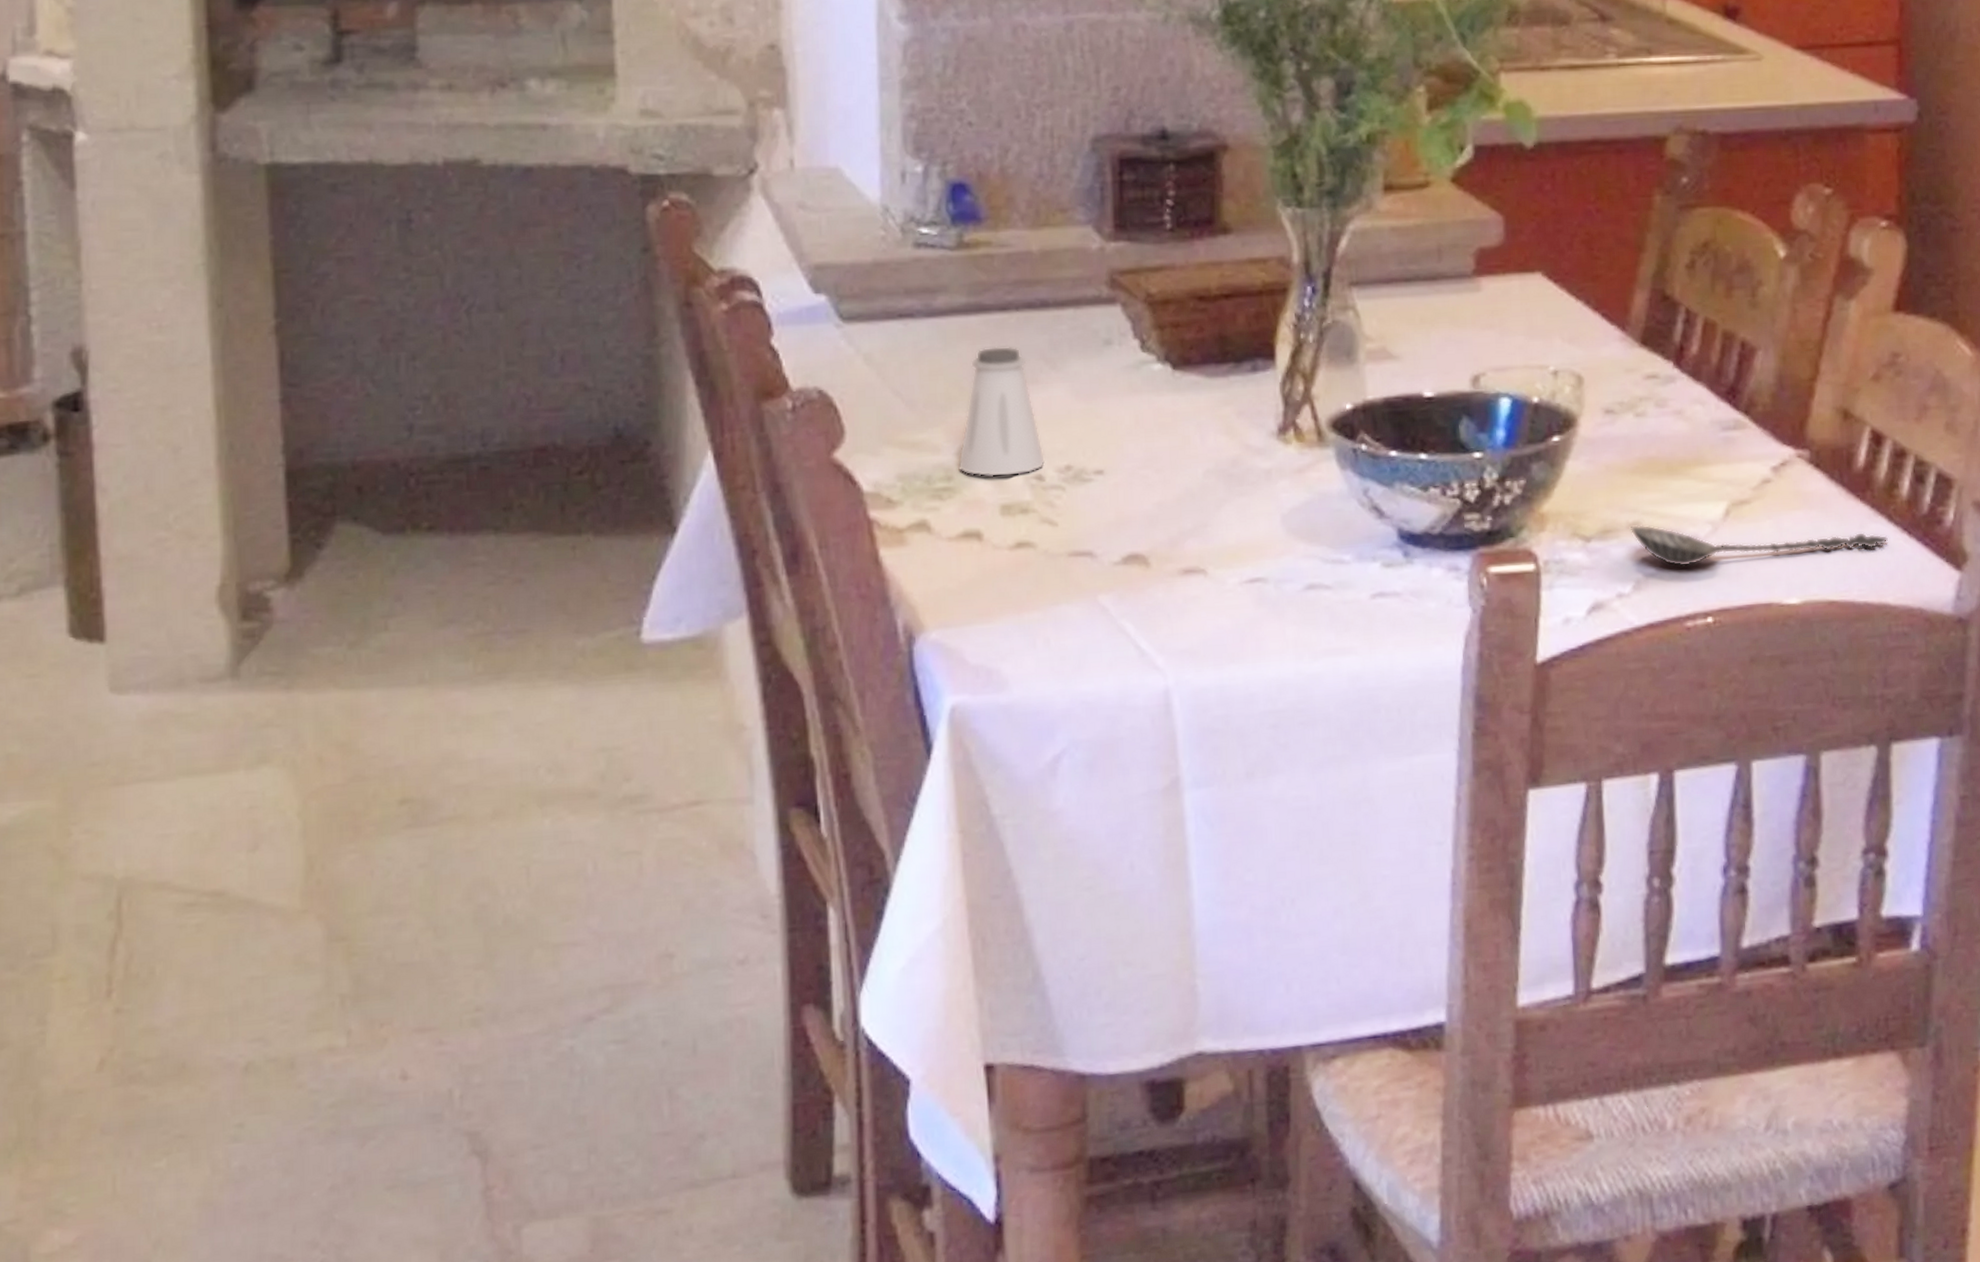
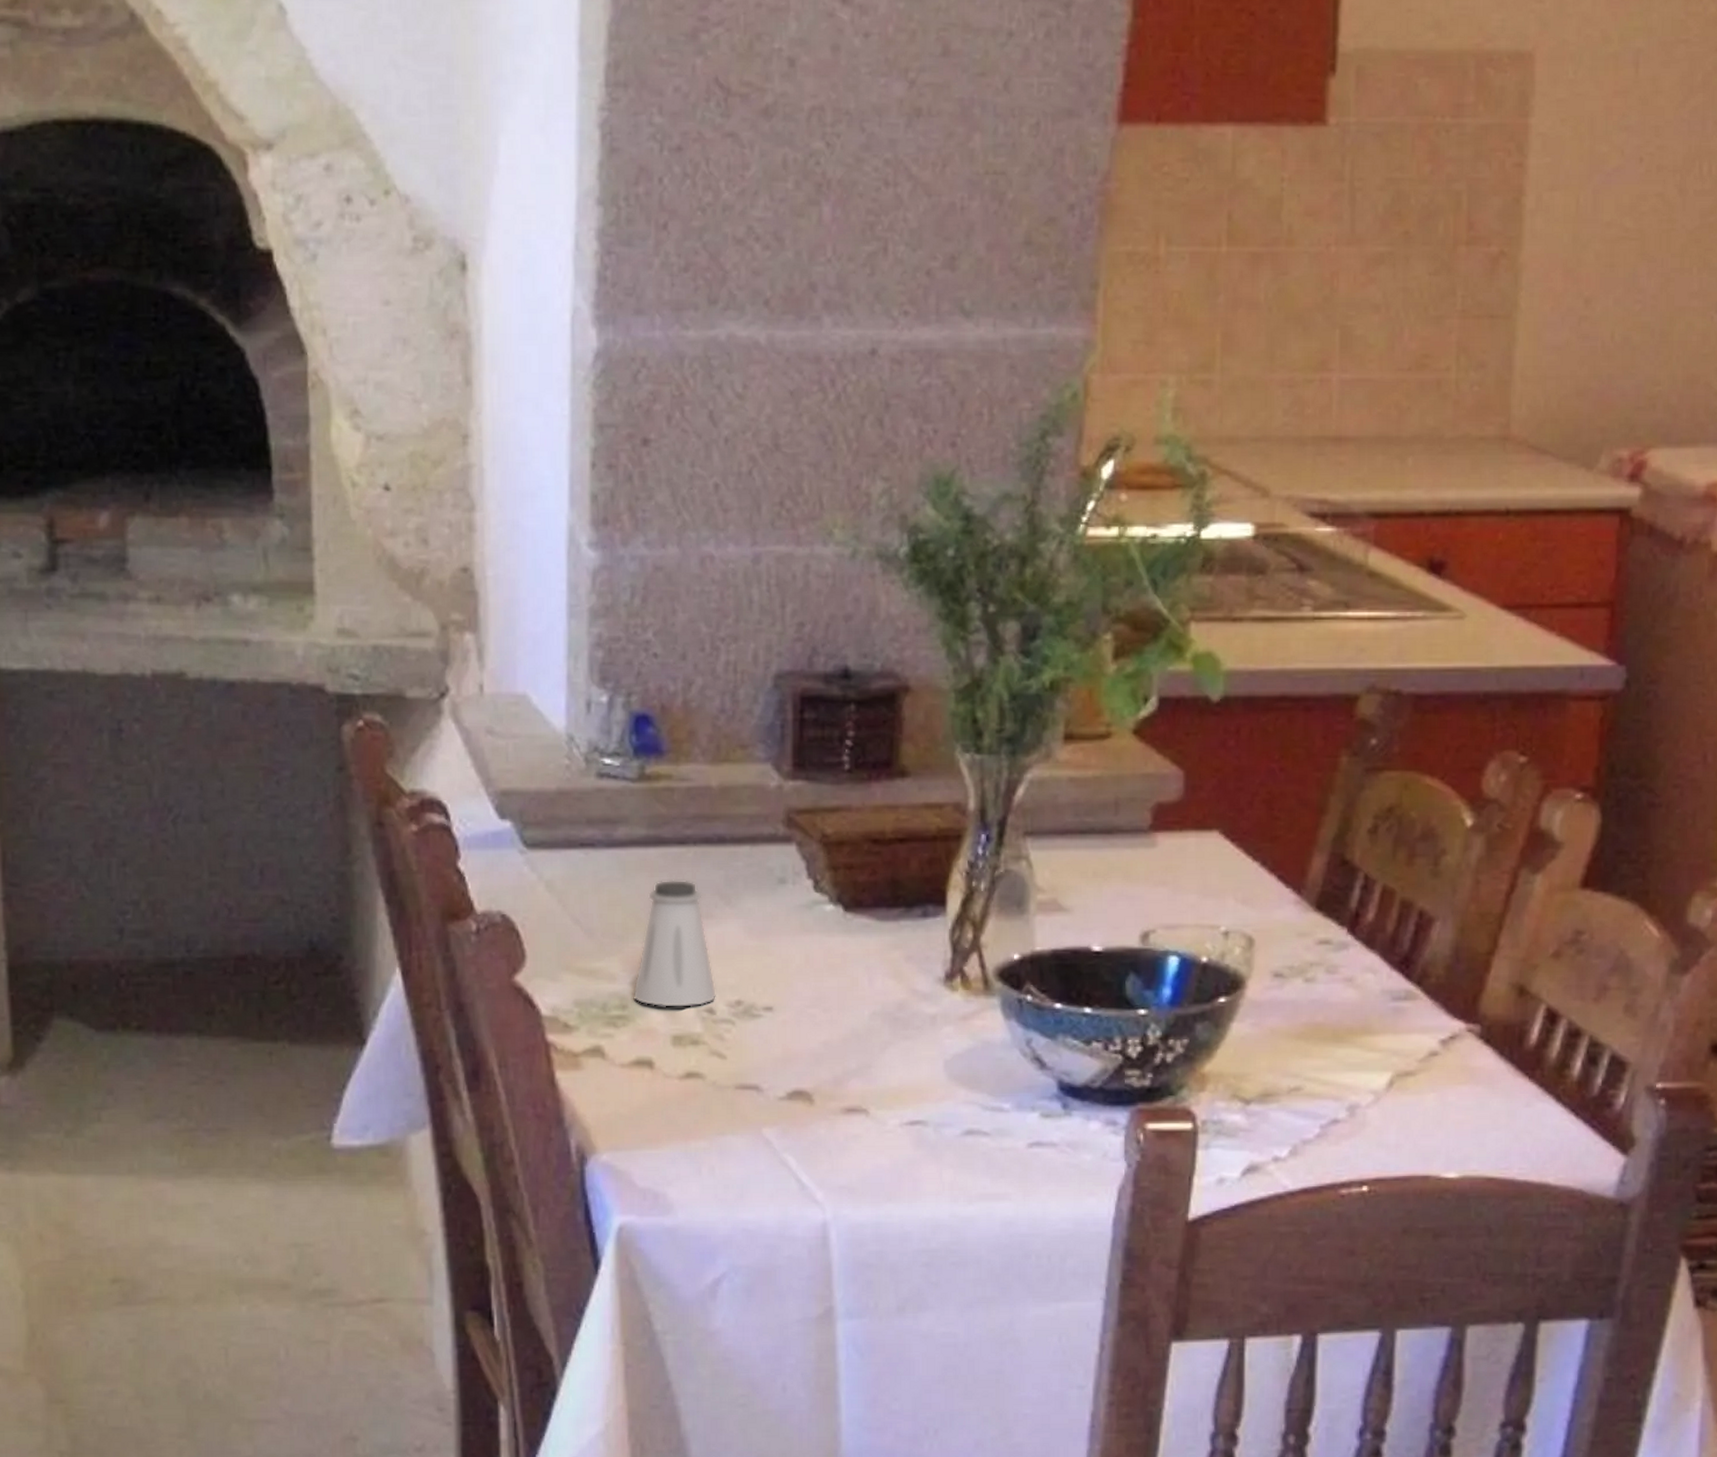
spoon: present [1630,525,1888,567] -> none [1290,1090,1554,1134]

